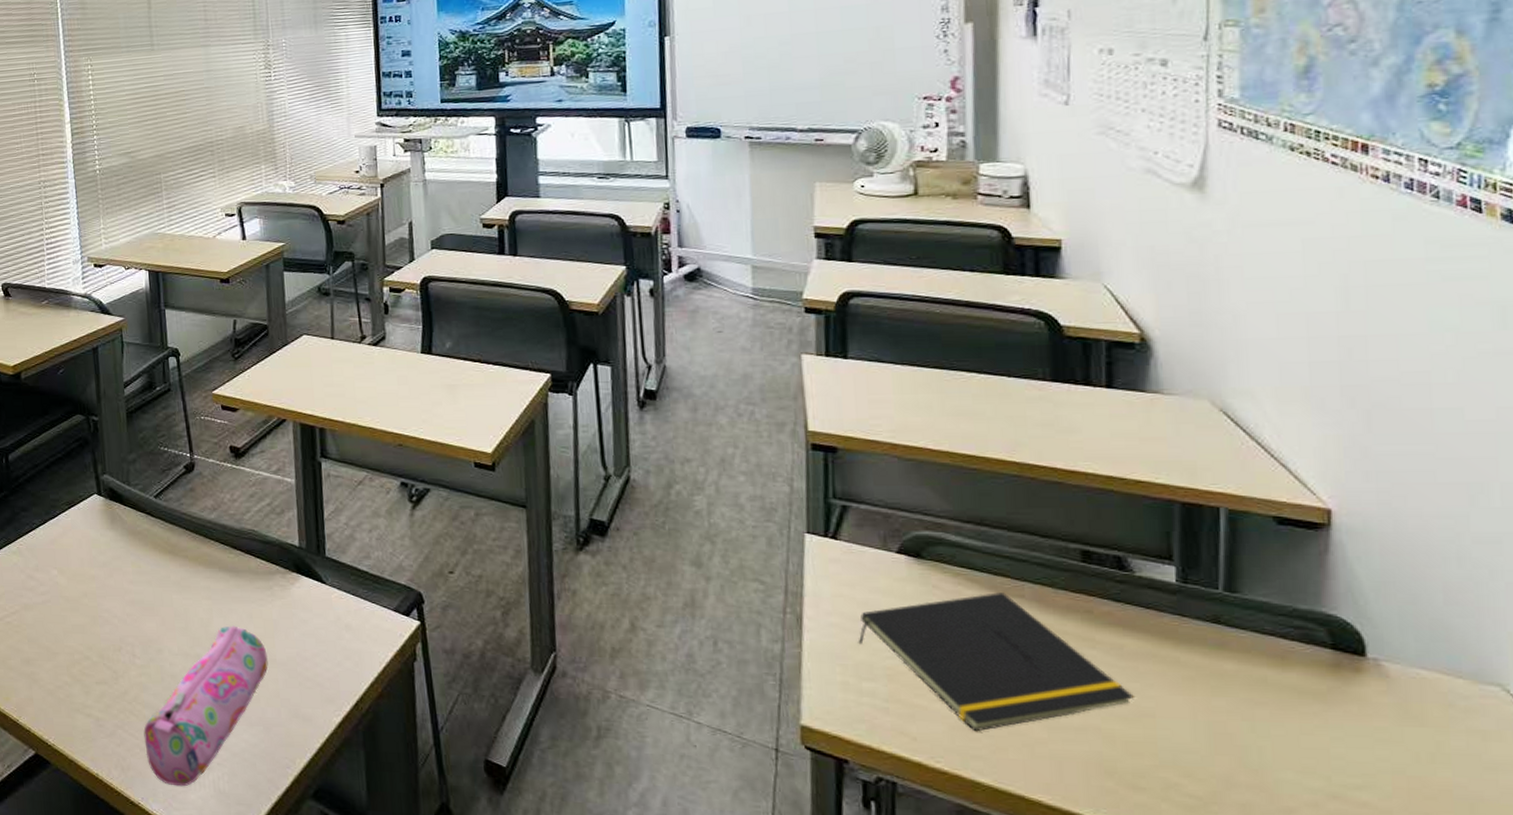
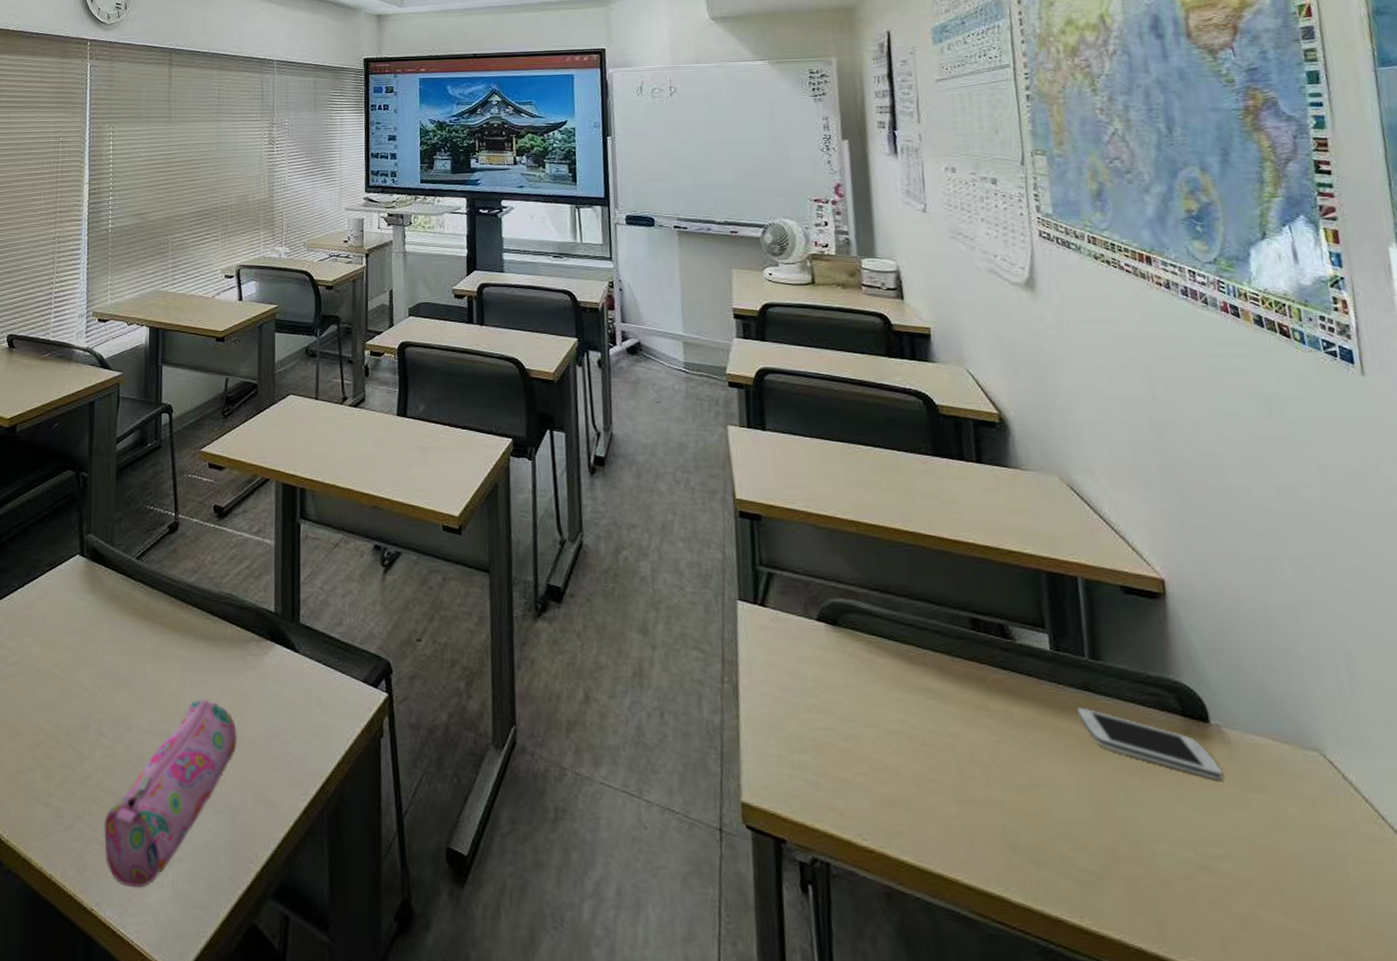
notepad: present [858,591,1134,732] -> none [788,659,1027,806]
smartphone: none [1201,639,1375,714] -> present [1076,707,1224,781]

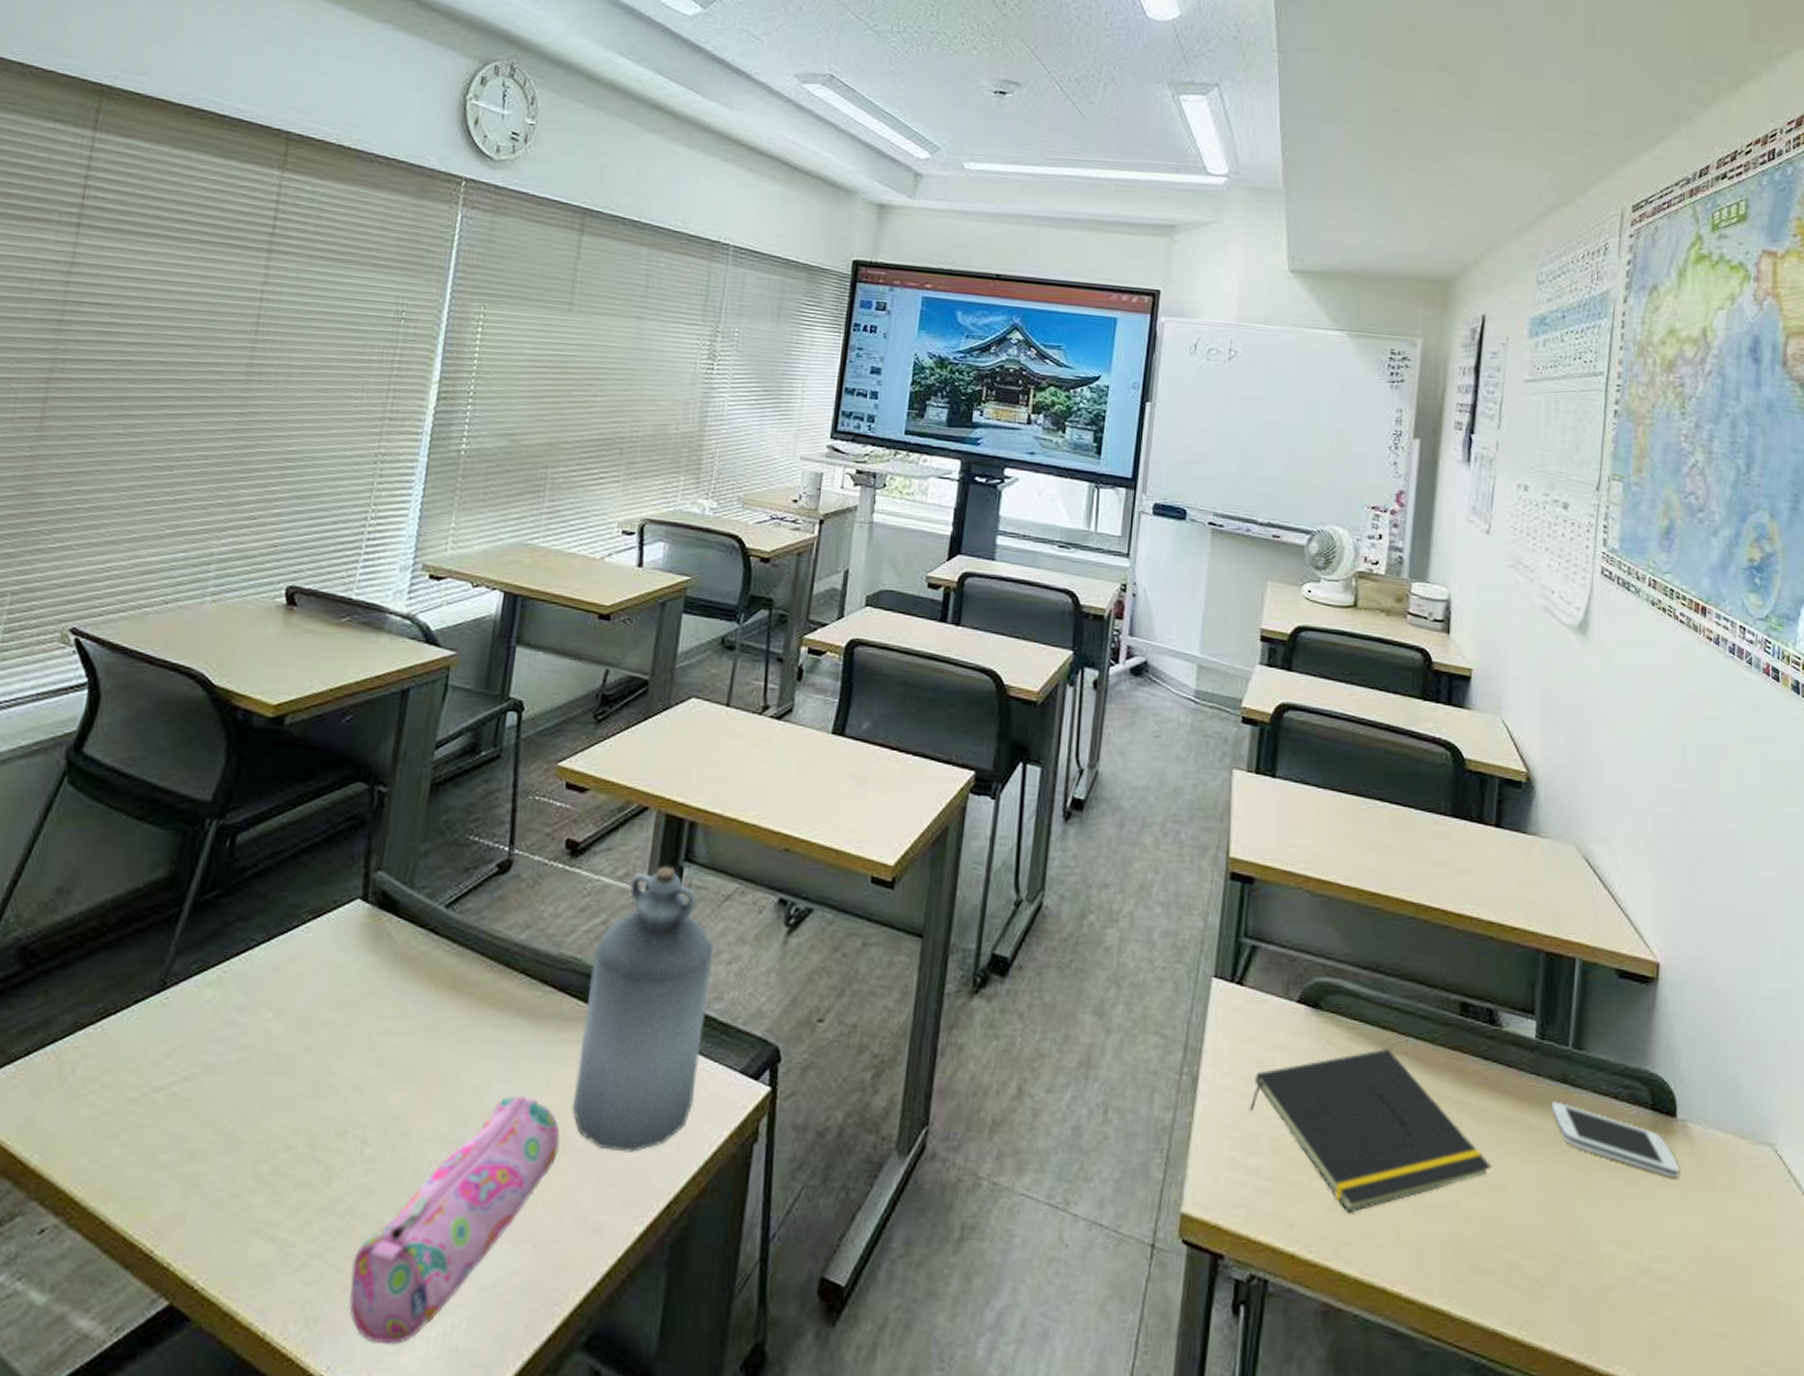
bottle: none [242,523,332,744] -> present [572,866,714,1152]
notepad: none [788,659,1027,806] -> present [1249,1047,1491,1214]

